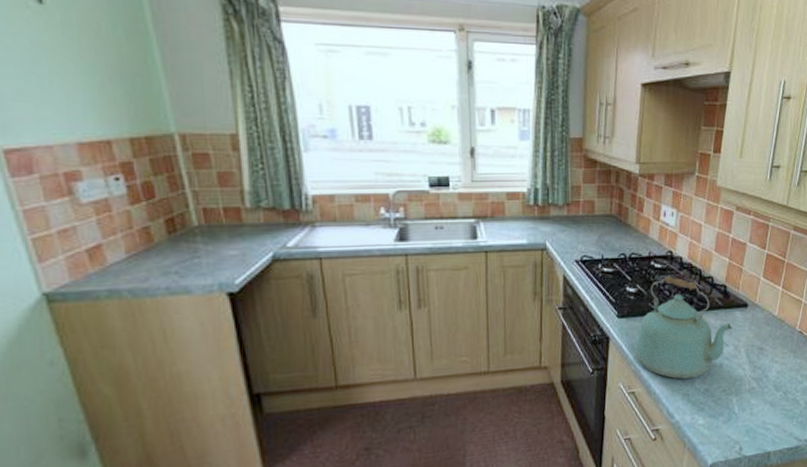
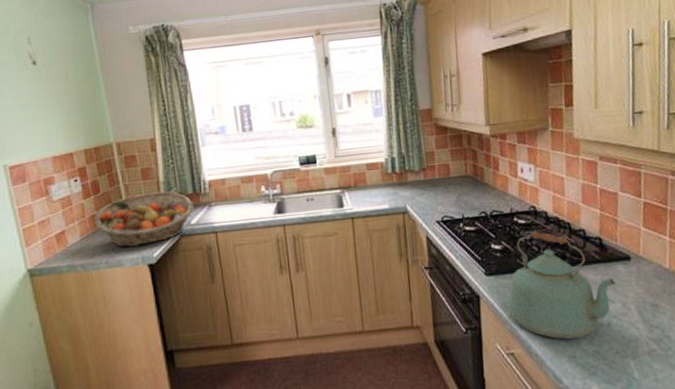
fruit basket: none [148,205,292,271] -> present [95,191,194,248]

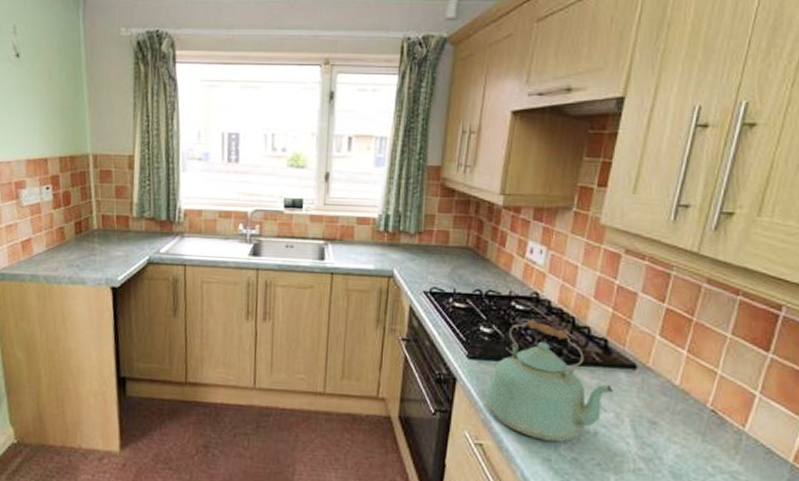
fruit basket: present [95,191,194,248] -> none [62,213,166,267]

